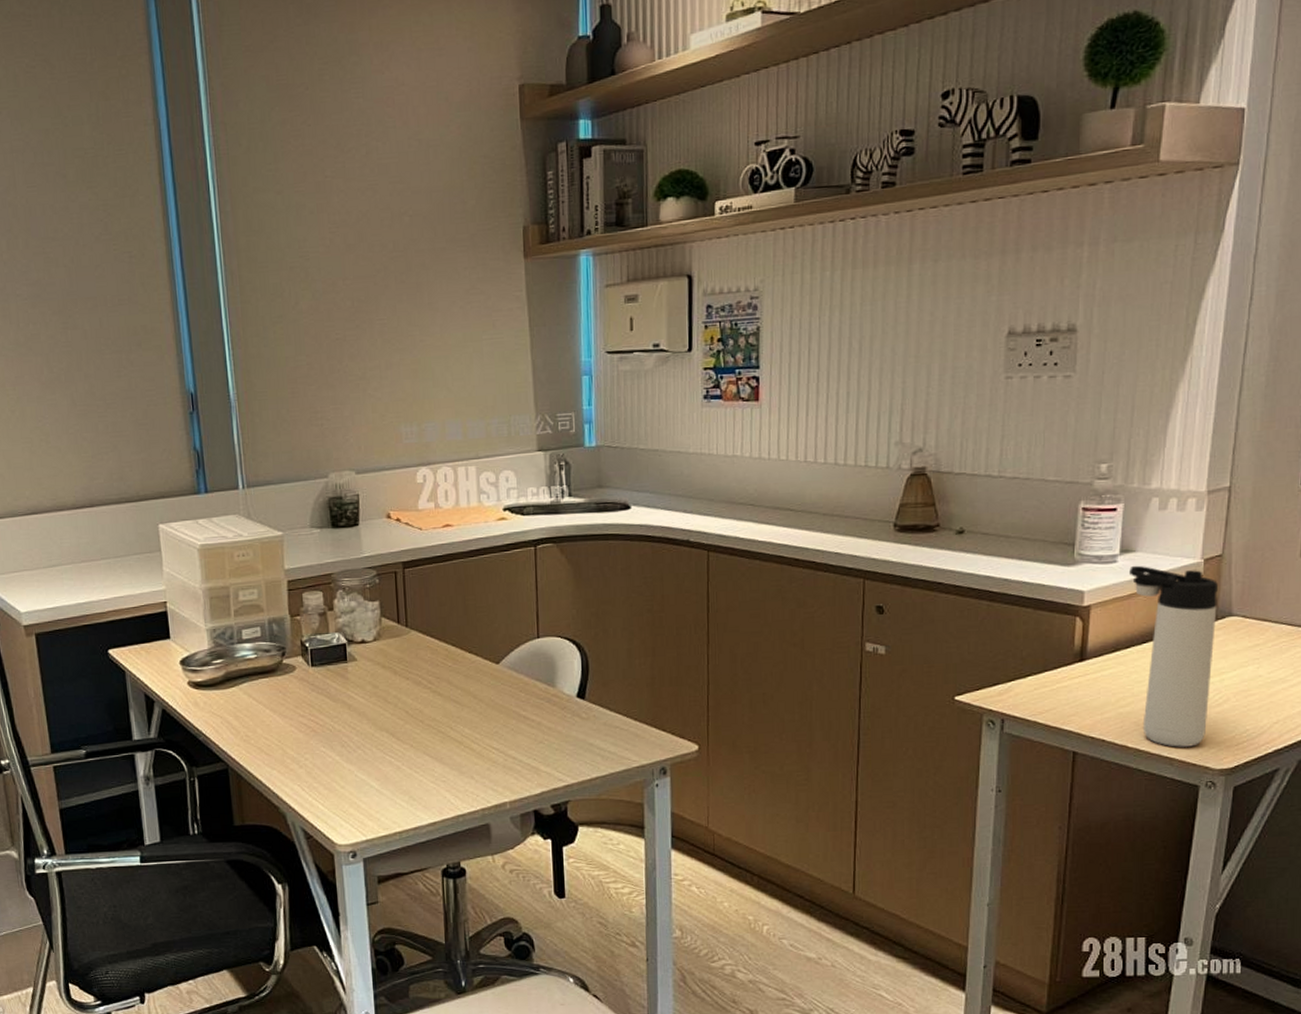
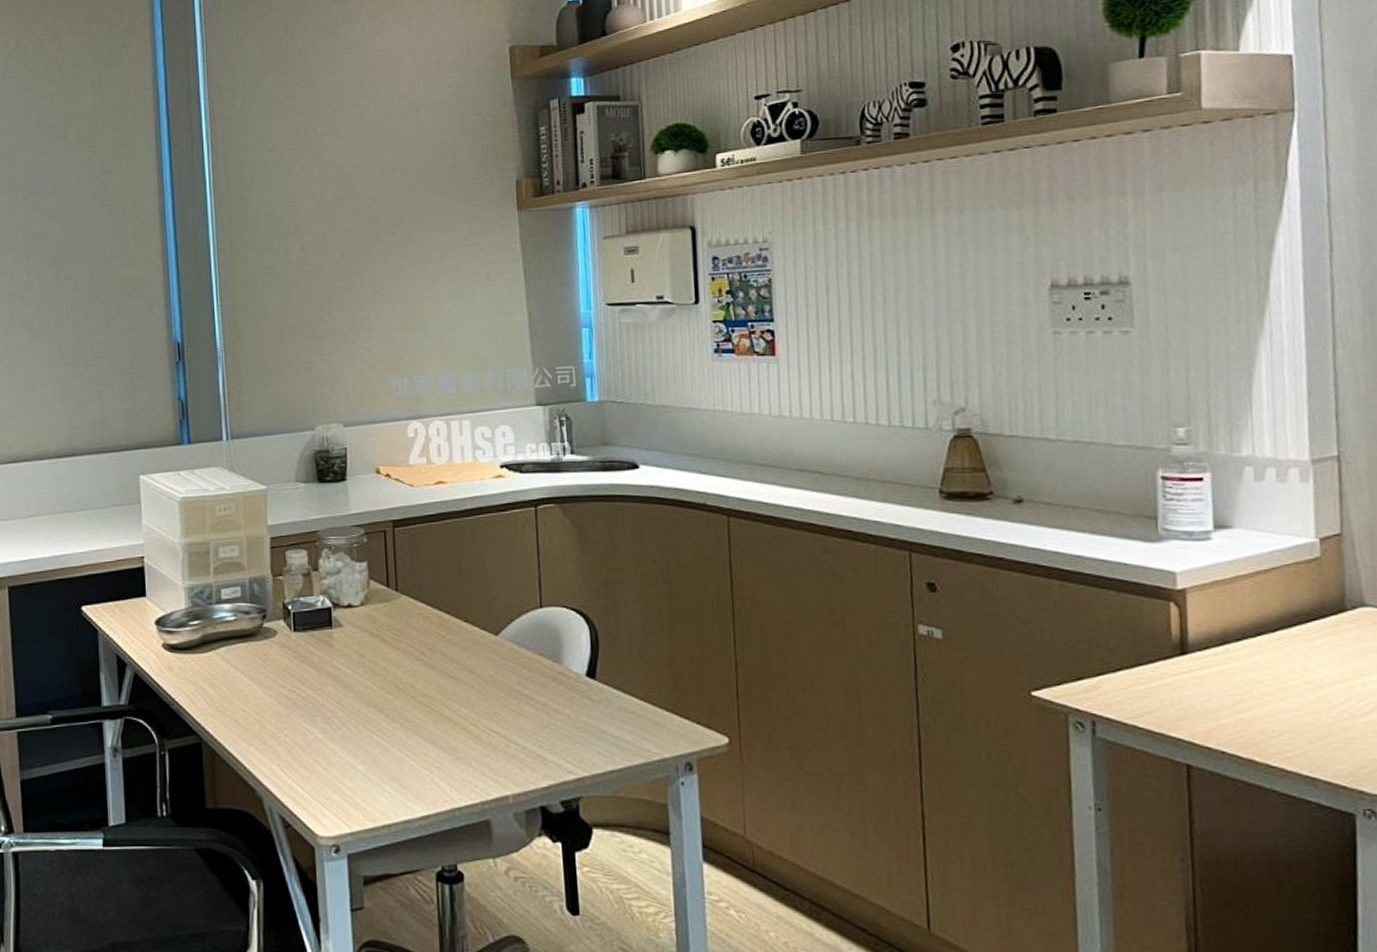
thermos bottle: present [1129,565,1219,747] -> none [1228,543,1354,765]

